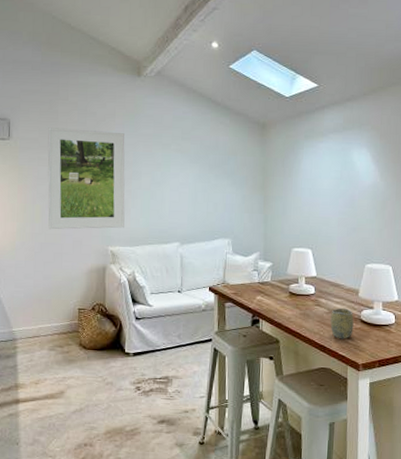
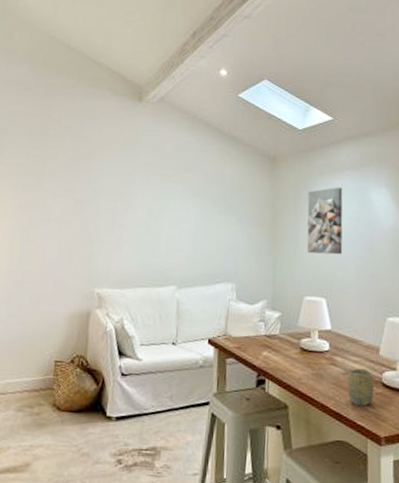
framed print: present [47,127,125,230] -> none [27,152,121,268]
wall art: none [294,149,327,211] -> present [307,187,343,255]

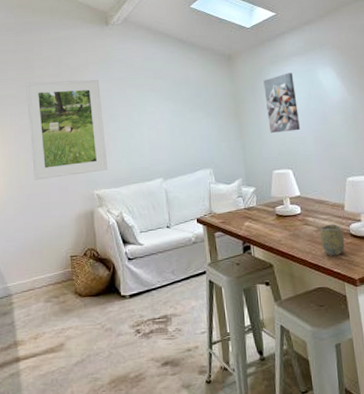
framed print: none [27,152,121,268] -> present [26,79,108,181]

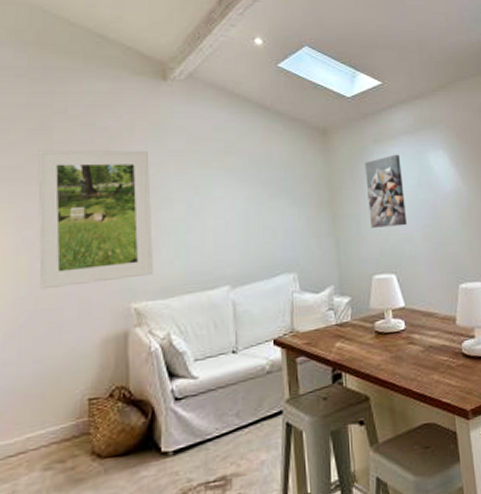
cup: present [320,224,345,256] -> none [427,341,456,383]

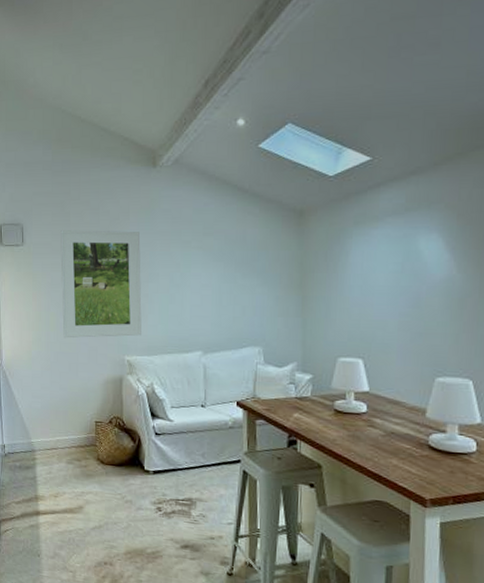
wall art: present [365,154,408,228] -> none [340,237,384,313]

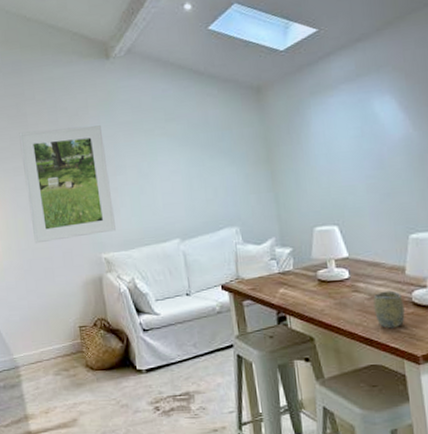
cup: none [387,430,419,468] -> present [373,290,405,329]

